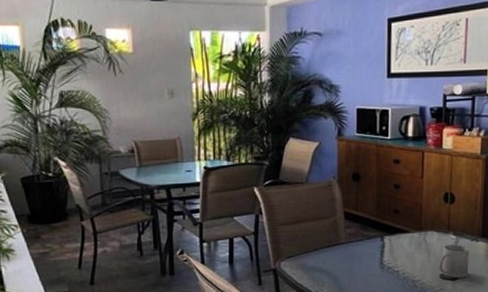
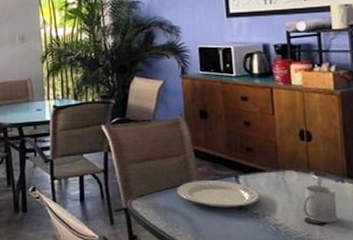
plate: none [325,240,402,267] -> present [177,179,260,207]

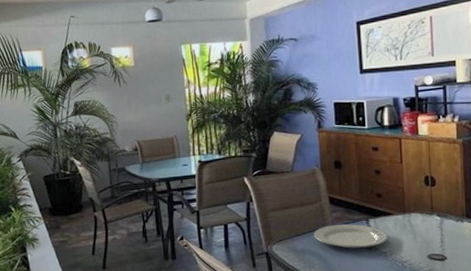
mug: present [302,185,338,223] -> none [425,225,457,259]

